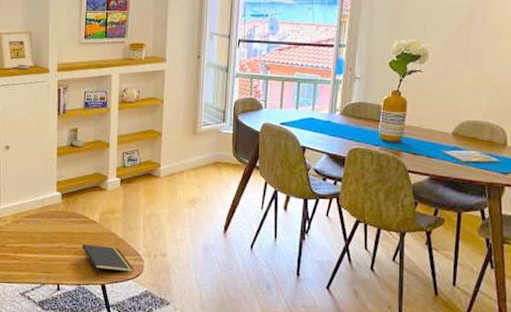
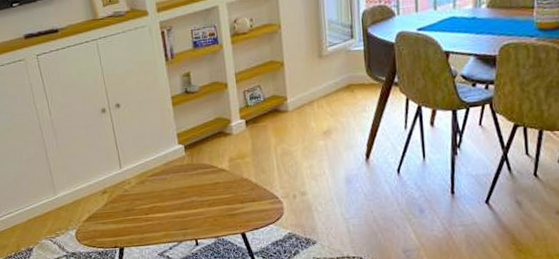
notepad: present [82,244,133,277] -> none [214,193,273,226]

